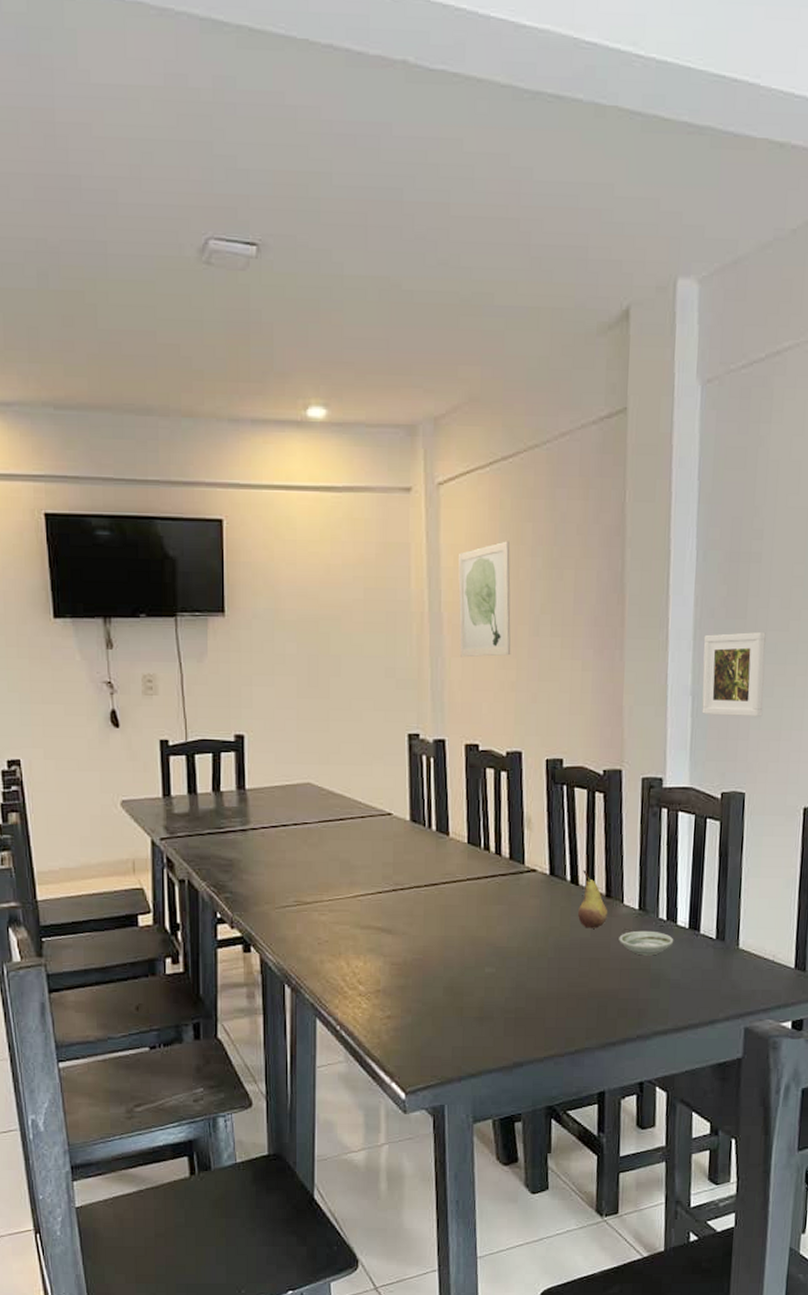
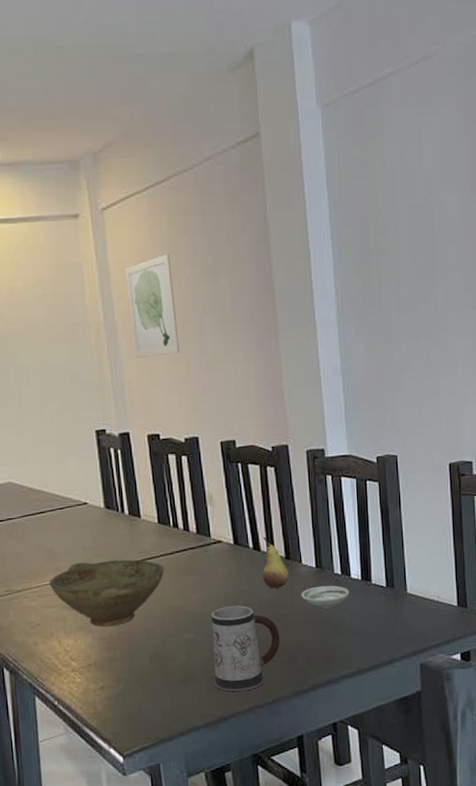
bowl: none [342,878,470,951] -> present [49,559,165,627]
mug: none [512,943,591,1037] -> present [211,605,280,692]
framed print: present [702,632,766,718] -> none [346,315,405,390]

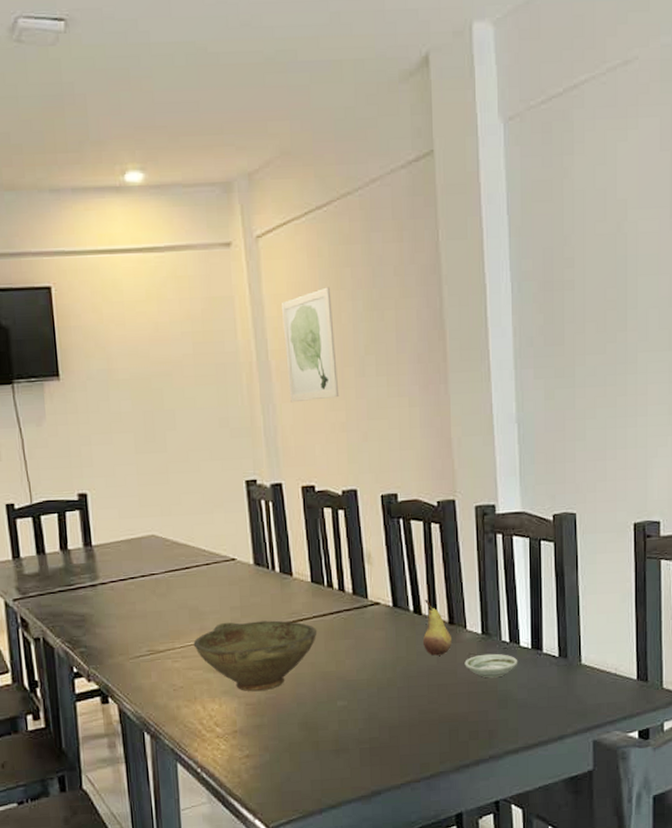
mug: present [211,605,280,692] -> none [367,673,441,765]

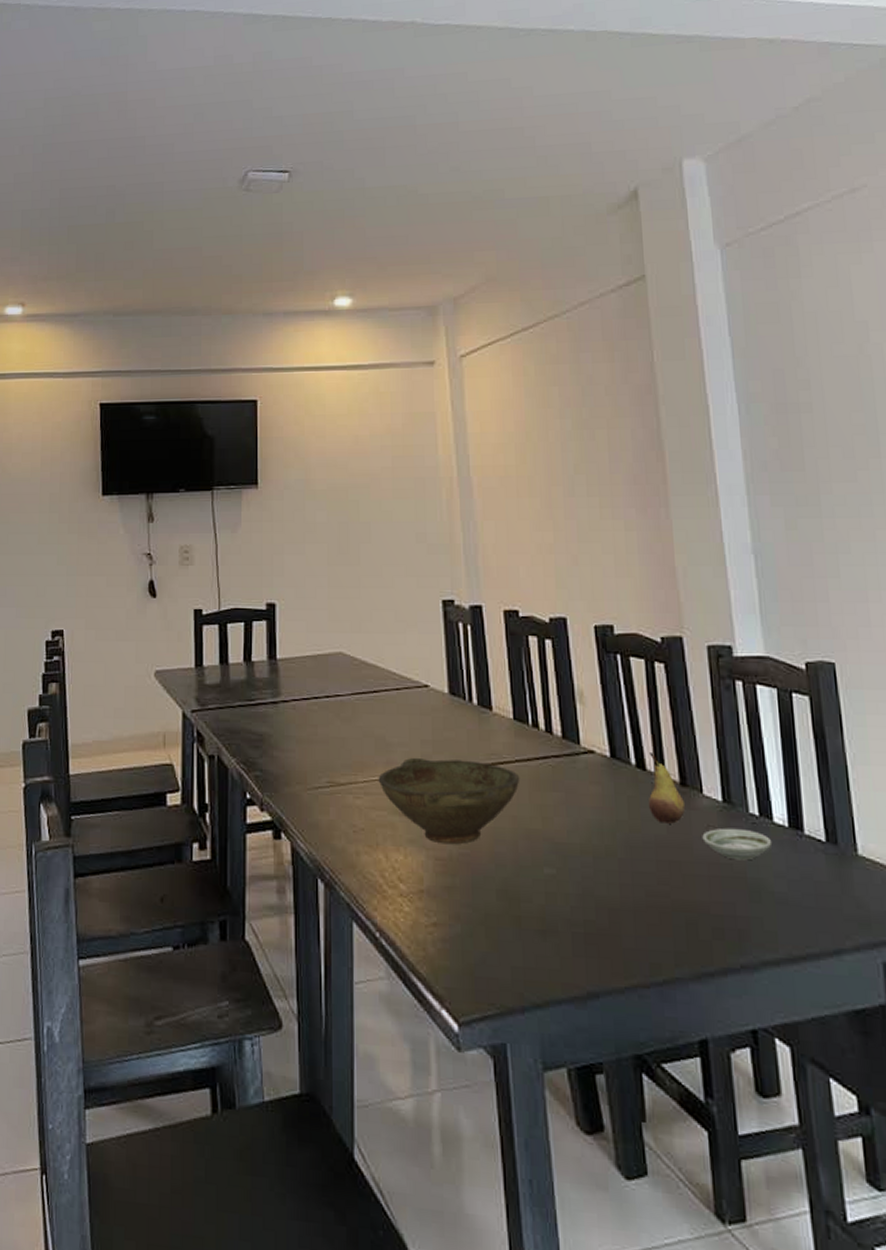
wall art: present [281,287,340,403] -> none [484,405,547,521]

